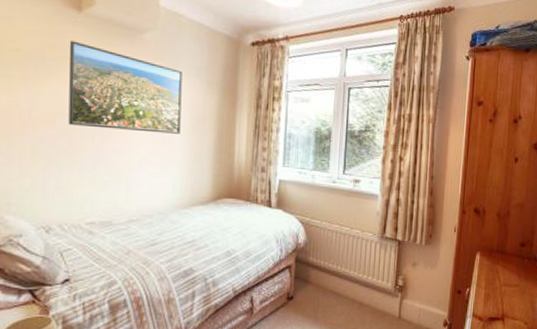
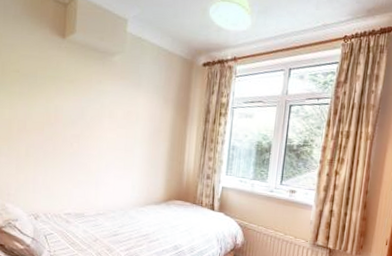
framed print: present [68,41,183,134] -> none [53,63,144,143]

